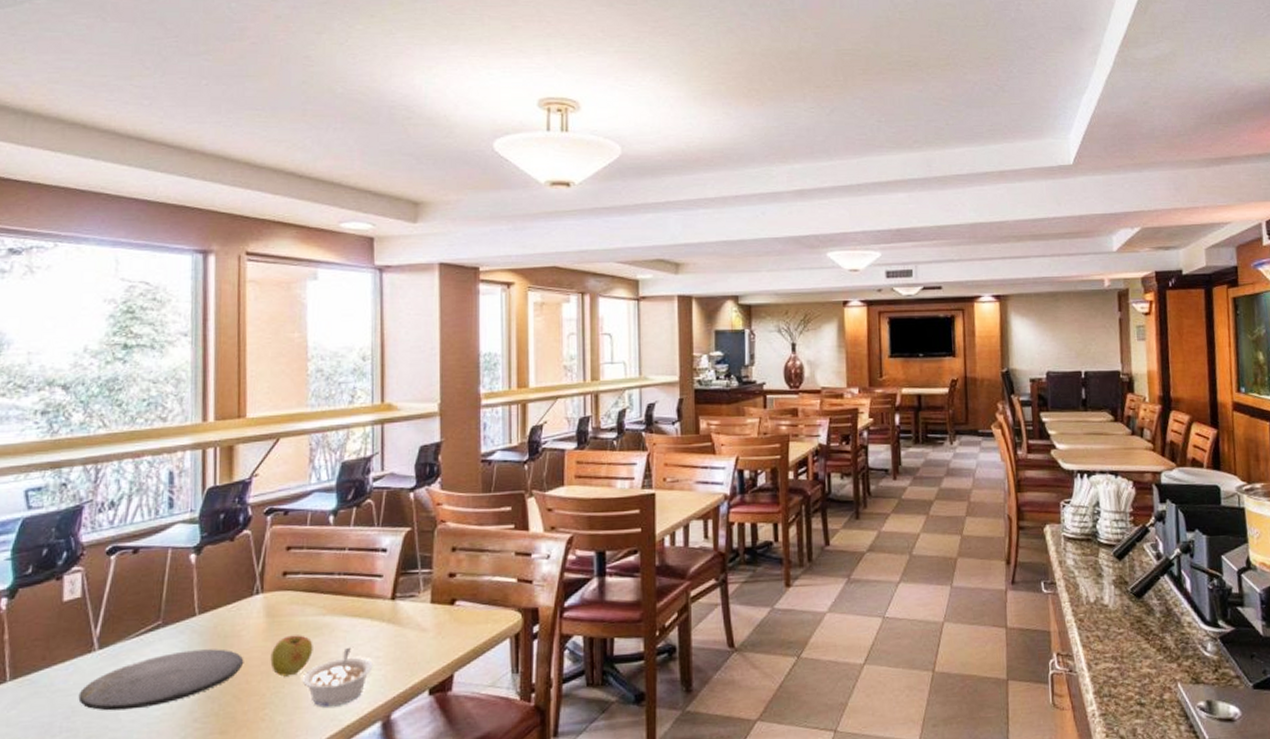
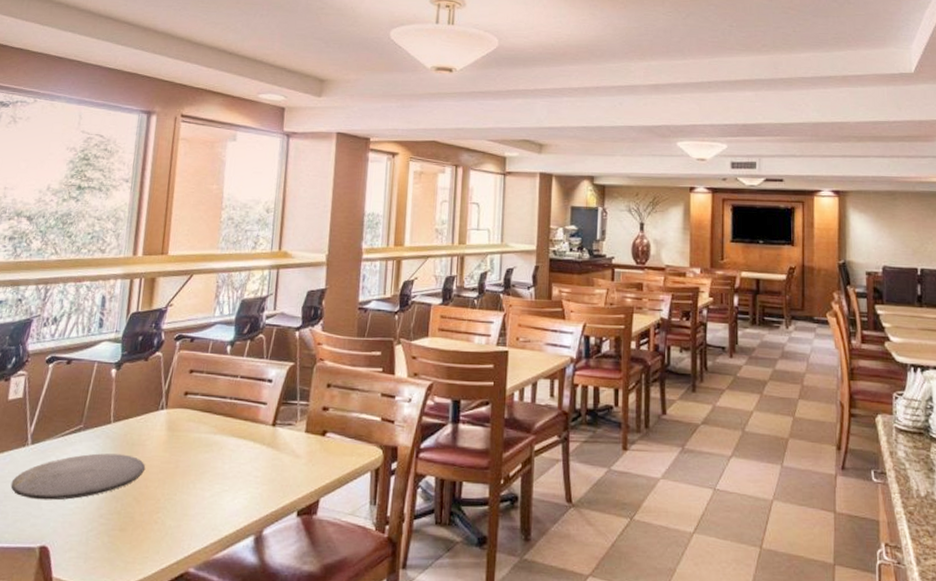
apple: present [270,635,313,677] -> none [167,449,204,486]
legume: present [302,647,373,707] -> none [191,465,252,518]

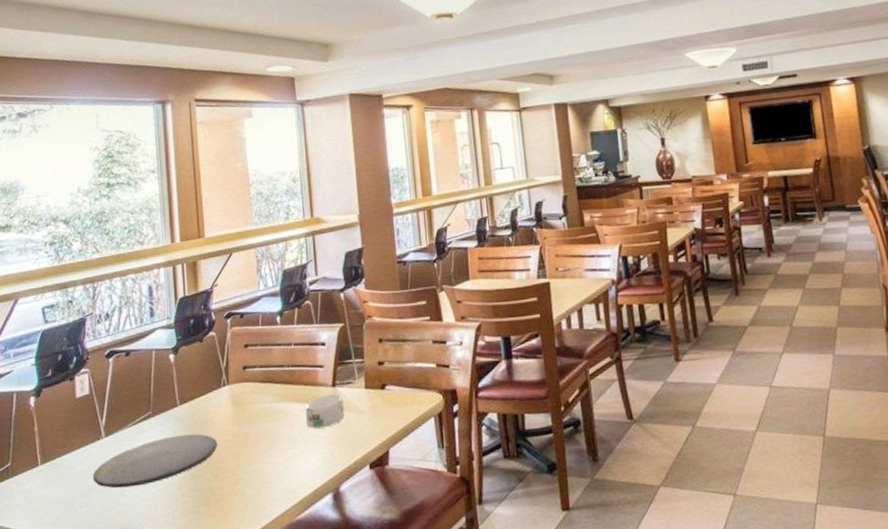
mug: none [239,433,281,467] -> present [305,394,344,429]

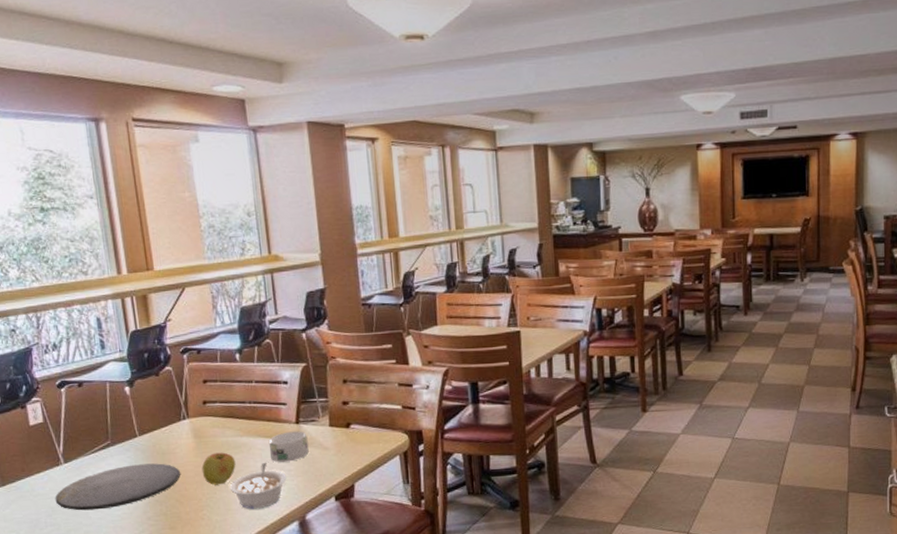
apple: none [238,420,272,456] -> present [201,452,236,485]
legume: none [265,429,322,482] -> present [229,462,287,510]

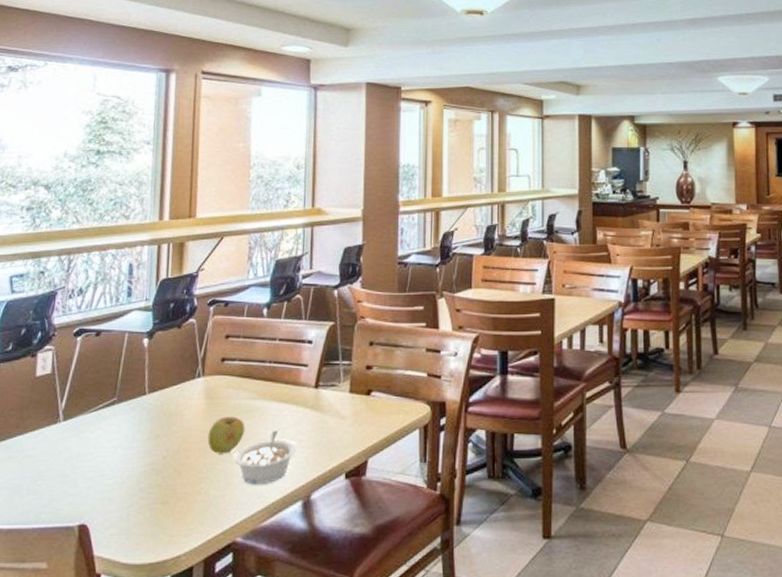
plate: present [55,463,180,511] -> none [44,426,184,477]
mug: present [268,431,309,463] -> none [282,396,325,431]

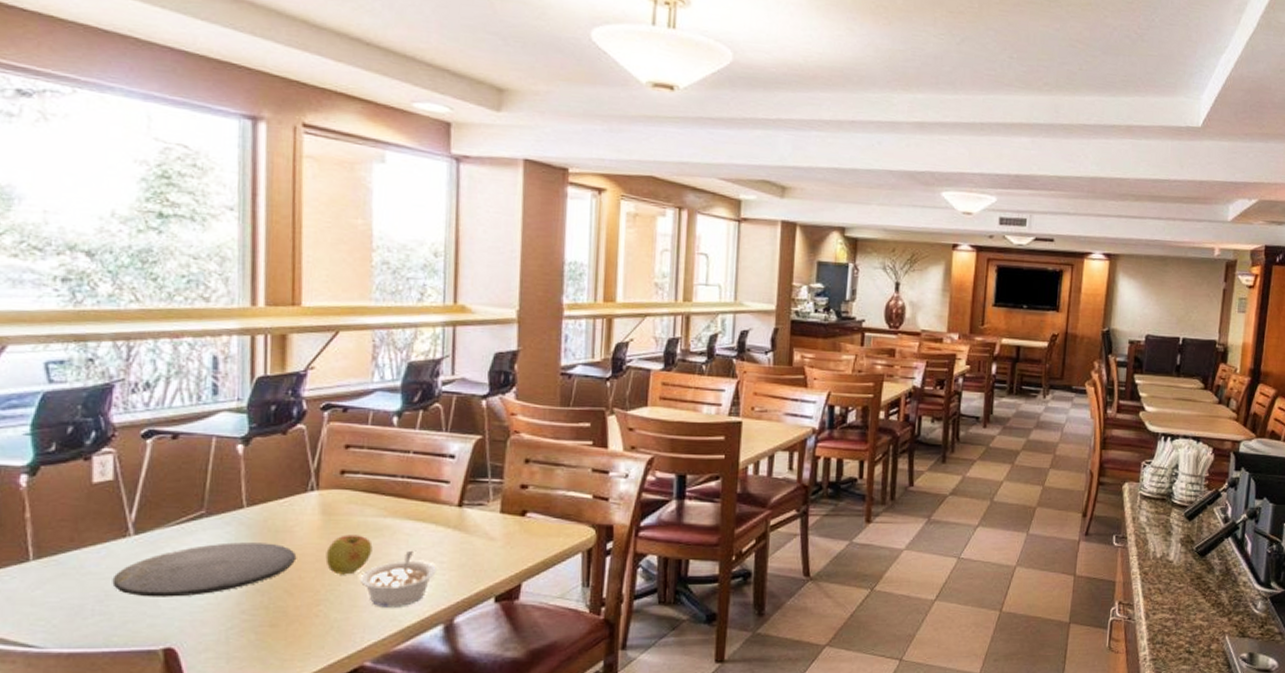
plate: none [44,426,184,477] -> present [112,542,296,597]

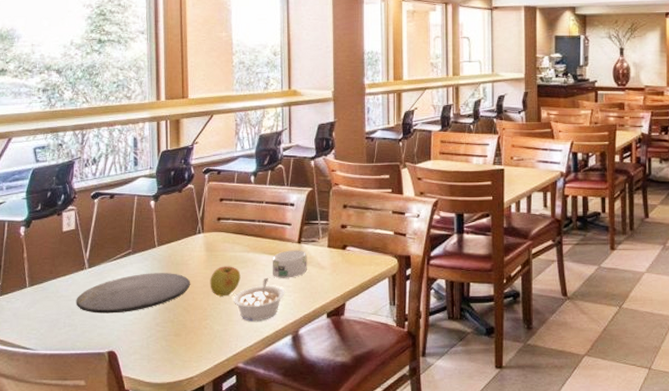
mug: none [418,515,471,552] -> present [272,250,307,278]

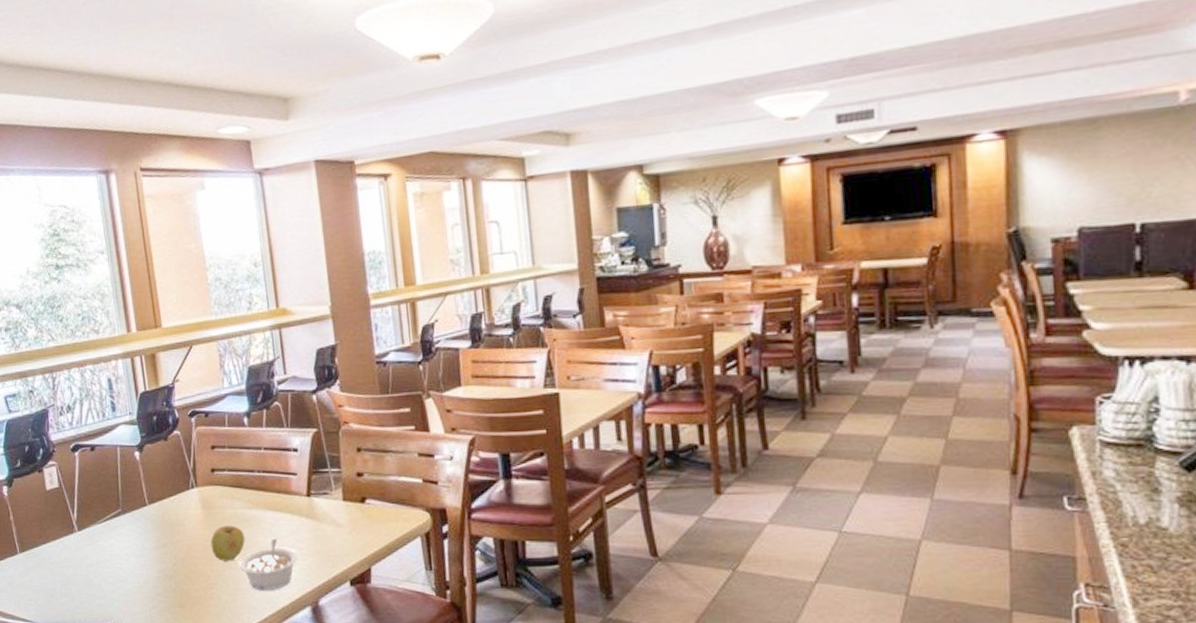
plate: present [76,273,190,314] -> none [69,535,189,582]
mug: present [272,250,307,278] -> none [278,504,321,539]

